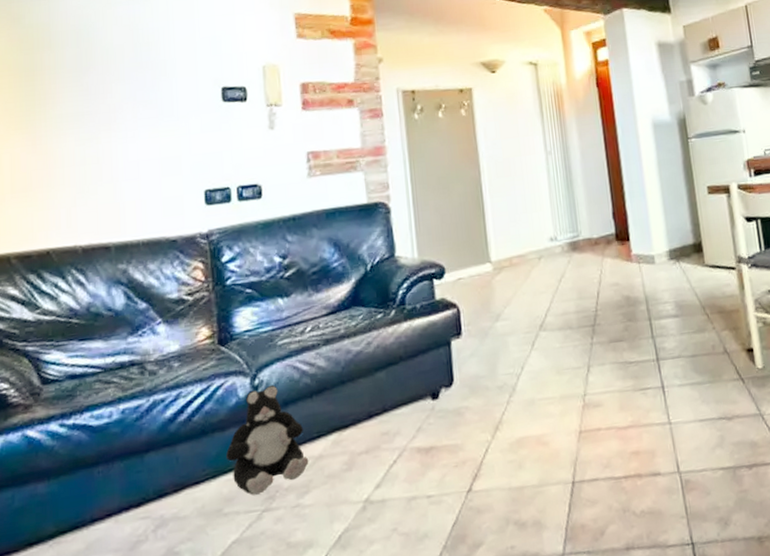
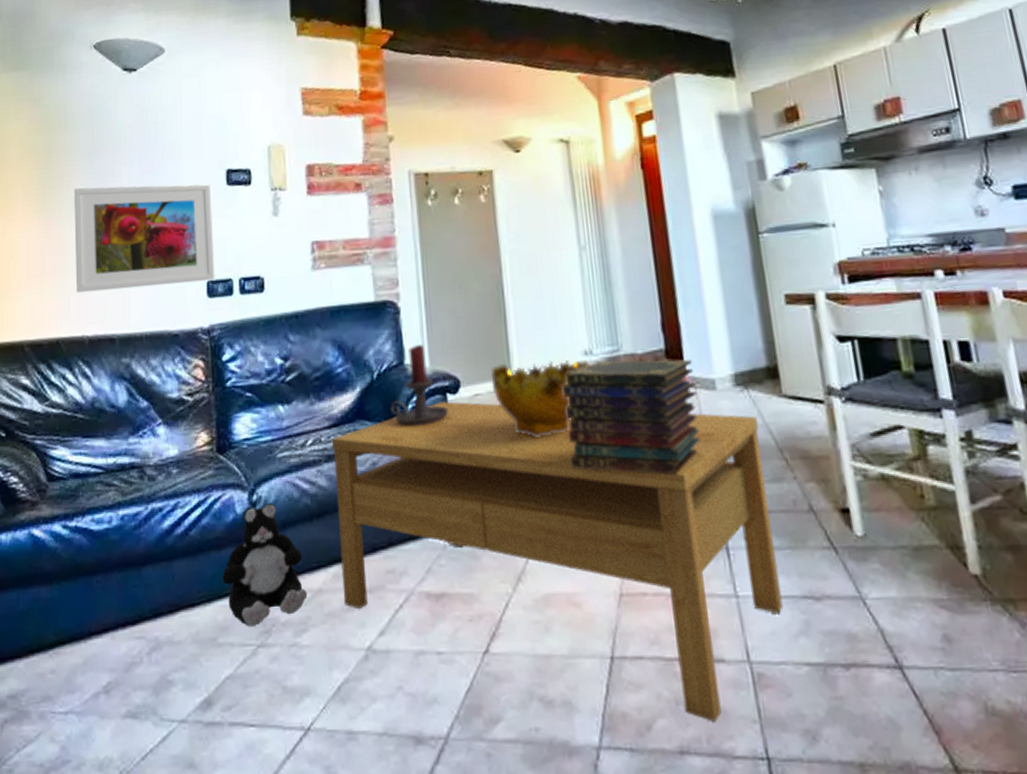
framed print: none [61,100,213,206] -> present [74,184,215,293]
coffee table: none [330,282,705,522] -> present [332,401,783,722]
candle holder: none [383,239,435,309] -> present [390,345,448,426]
decorative bowl: none [471,246,555,311] -> present [490,361,589,437]
book stack: none [532,240,642,335] -> present [562,359,700,475]

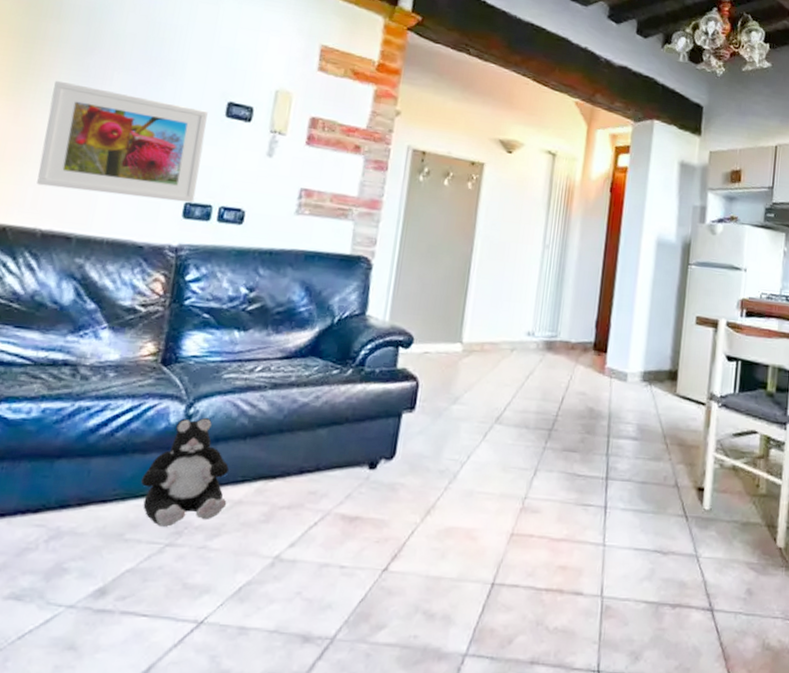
coffee table: present [332,401,783,722] -> none [261,353,653,641]
candle holder: present [390,345,448,426] -> none [343,300,397,371]
decorative bowl: present [490,361,589,437] -> none [441,330,530,397]
book stack: present [562,359,700,475] -> none [495,342,614,444]

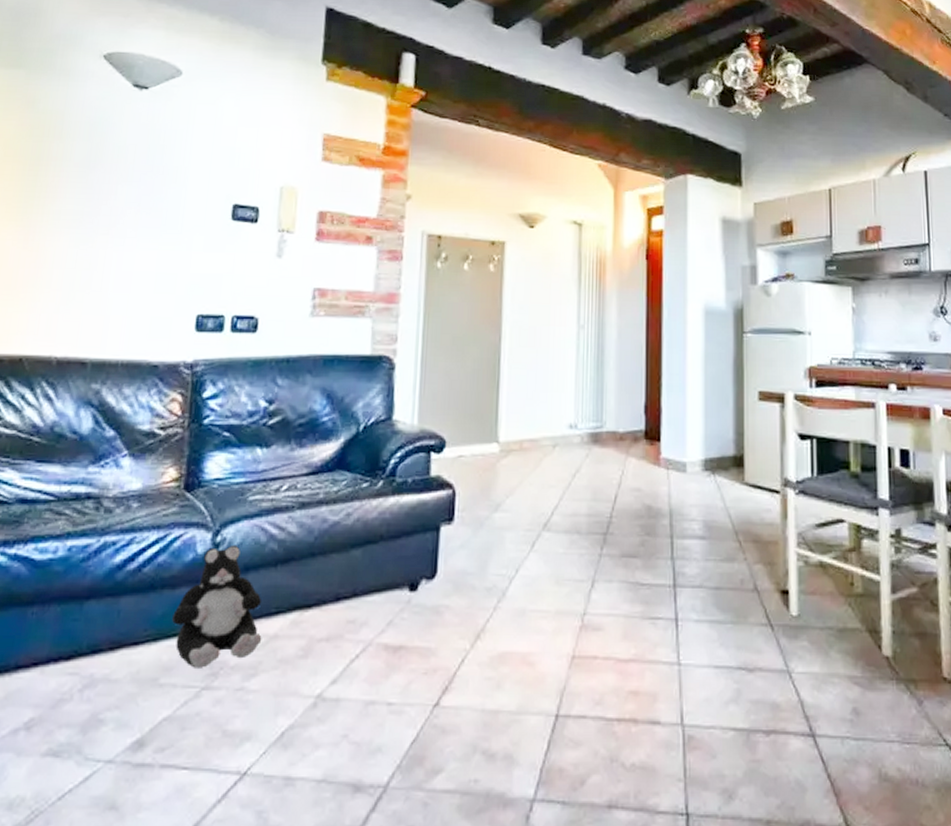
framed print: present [37,80,208,203] -> none [49,200,213,315]

